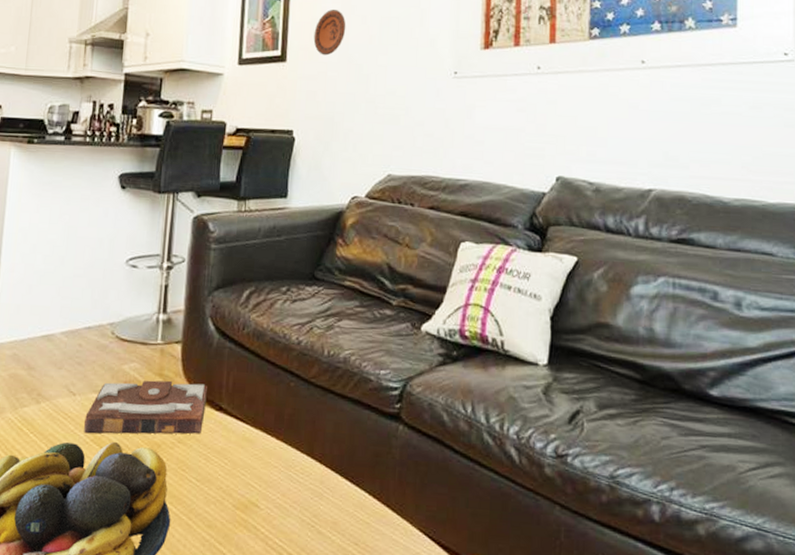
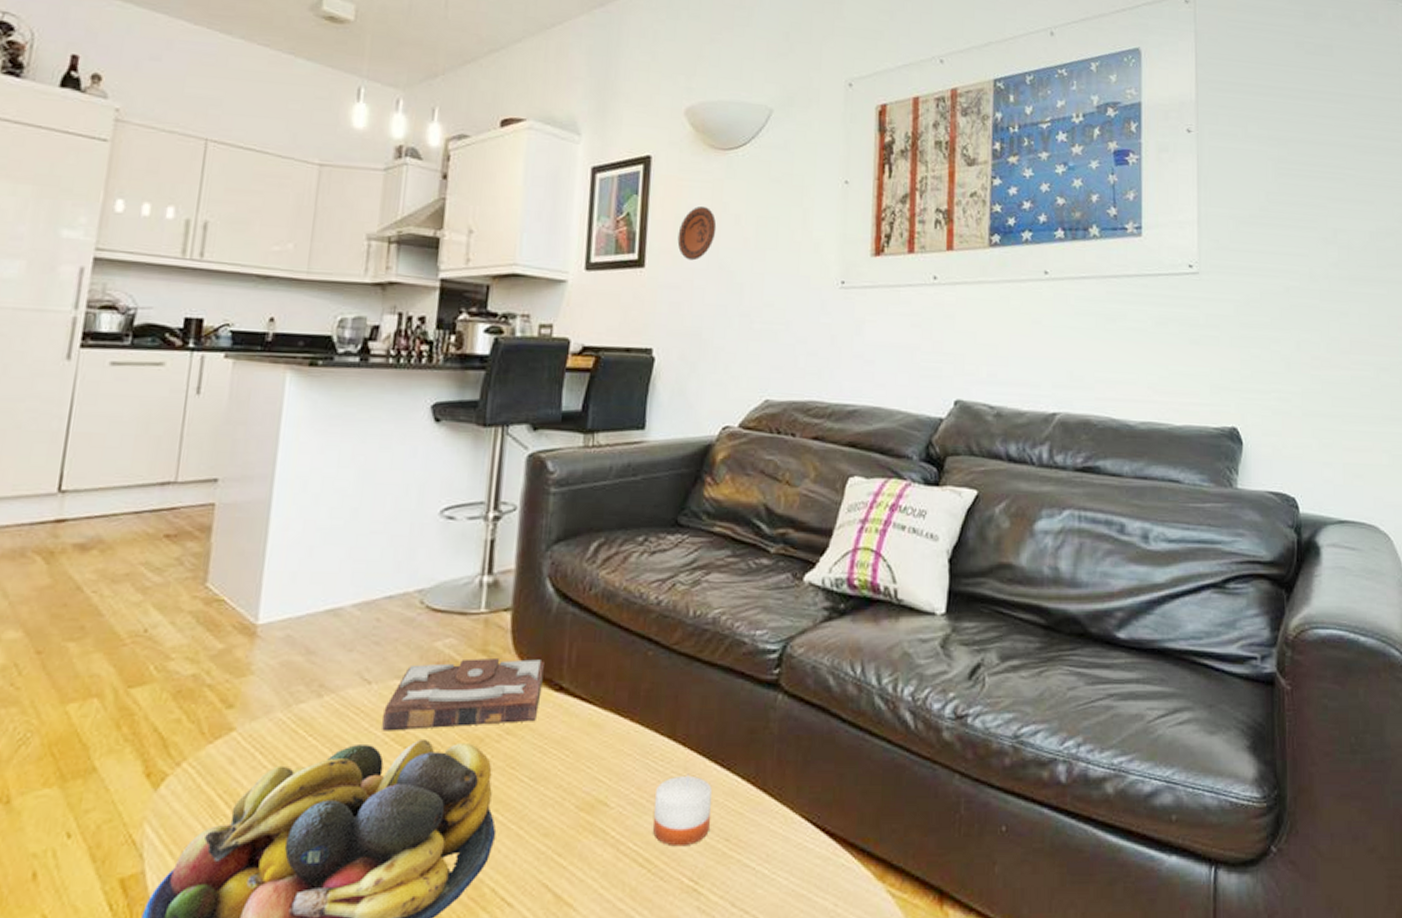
candle: none [295,486,343,546] -> present [653,773,712,847]

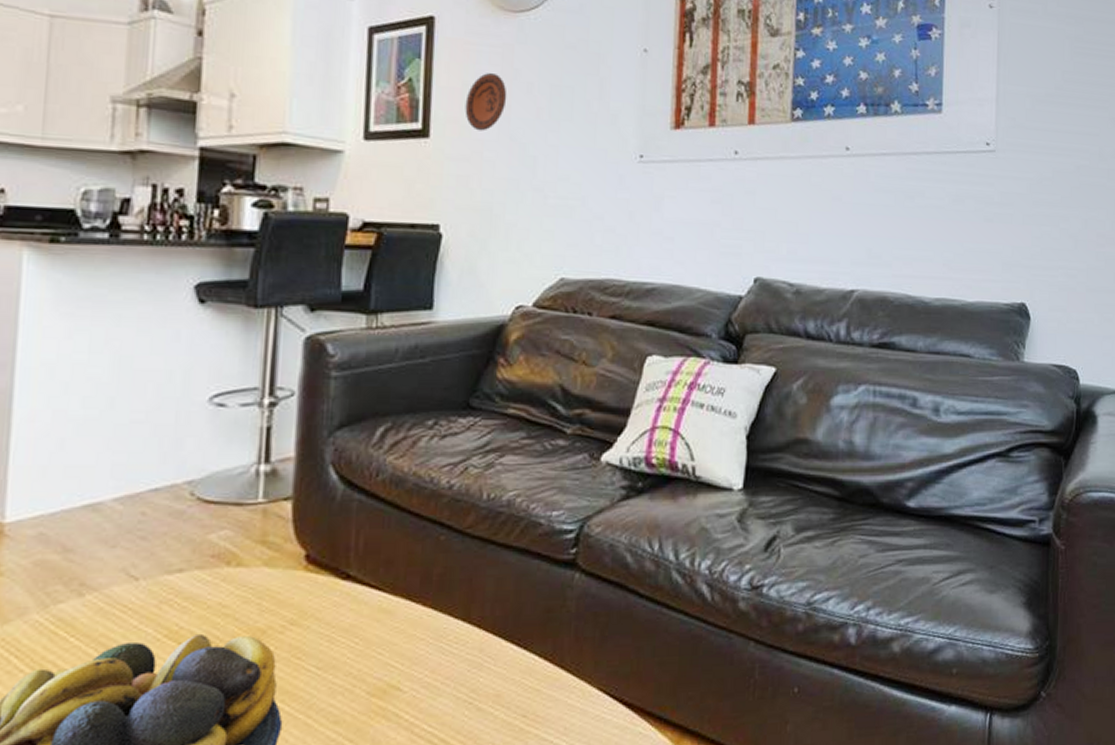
book: present [382,657,544,731] -> none [153,548,329,628]
candle: present [653,773,712,847] -> none [448,654,508,726]

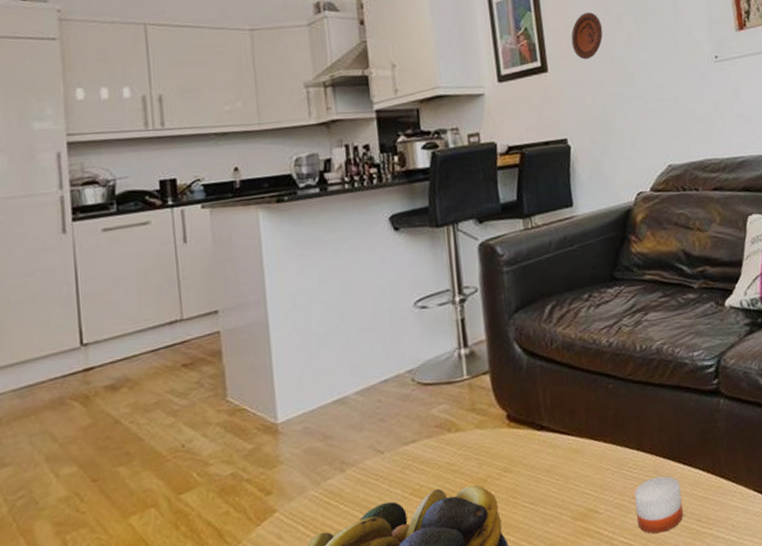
candle: none [448,654,508,726] -> present [635,475,683,534]

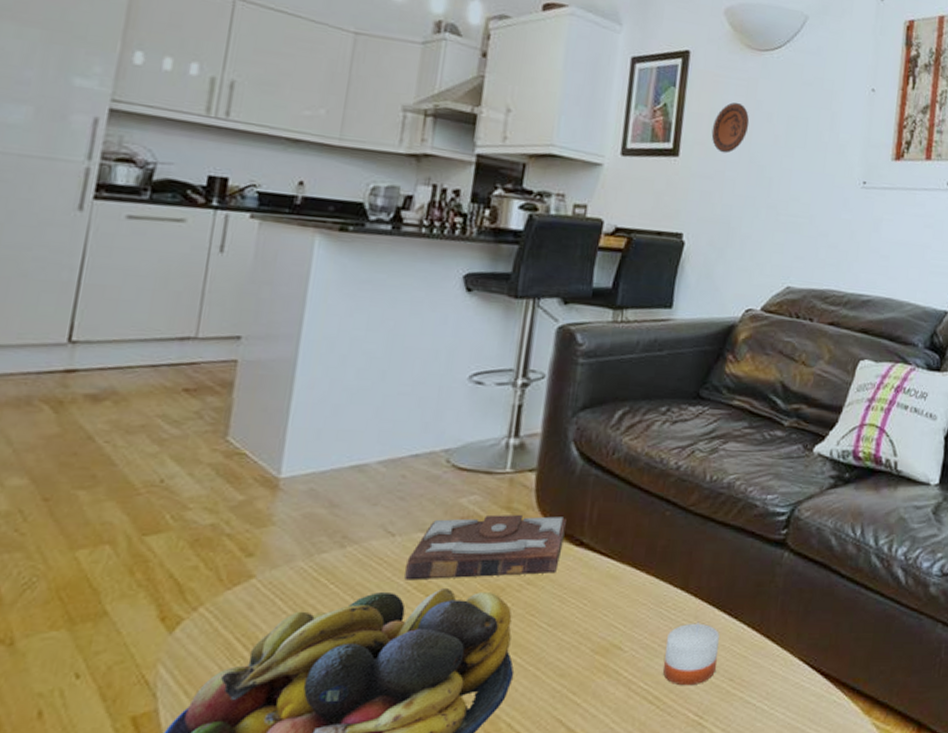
book: none [399,408,527,489] -> present [404,514,566,581]

